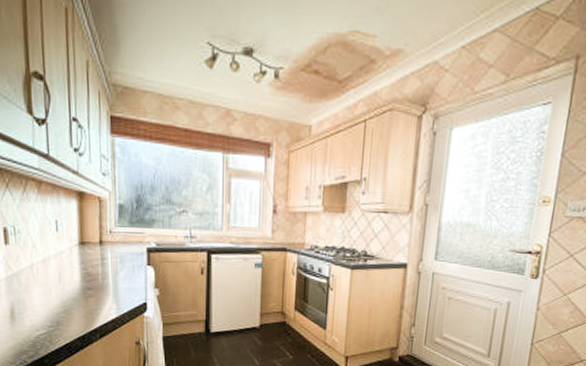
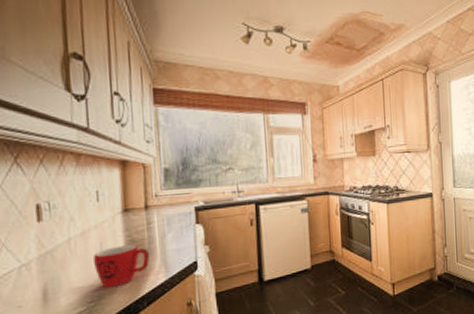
mug: none [53,277,102,316] -> present [94,244,149,288]

